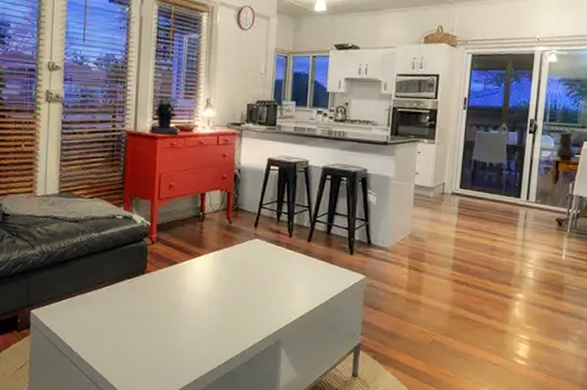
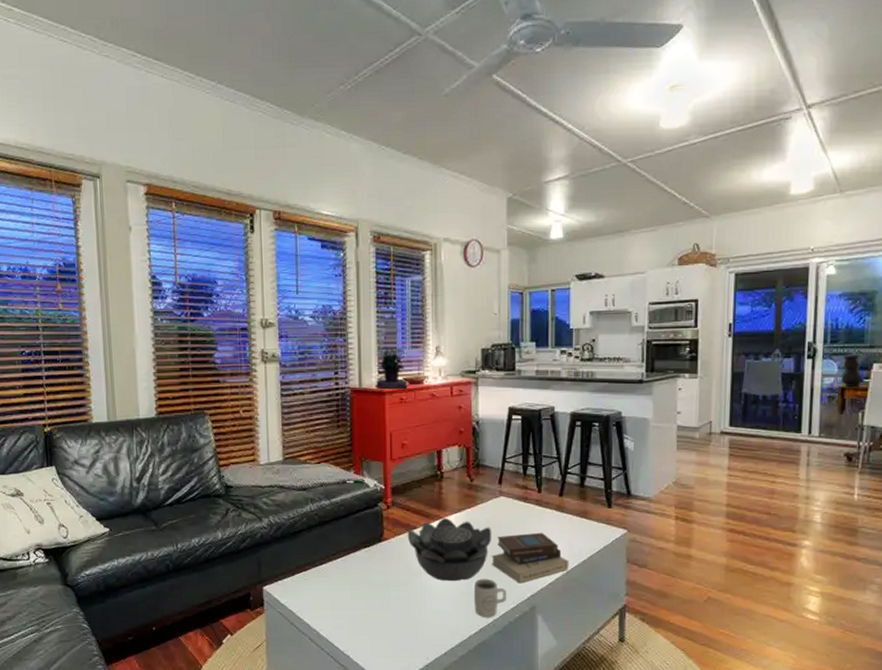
decorative bowl: none [168,255,246,315] -> present [407,517,492,582]
mug: none [224,313,255,350] -> present [473,578,506,618]
books: none [242,273,313,319] -> present [491,532,569,584]

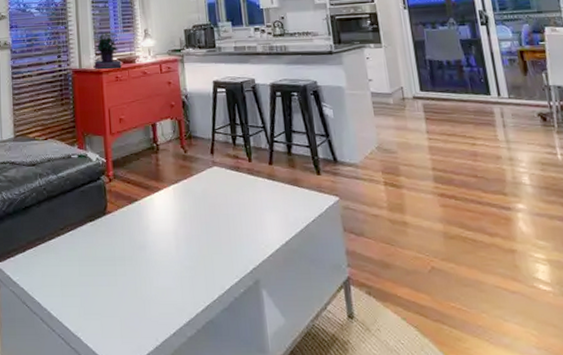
decorative bowl: present [407,517,492,582] -> none [129,189,210,255]
mug: present [473,578,506,618] -> none [196,251,229,294]
books: present [491,532,569,584] -> none [210,201,288,256]
vase: present [842,354,863,387] -> none [513,19,539,50]

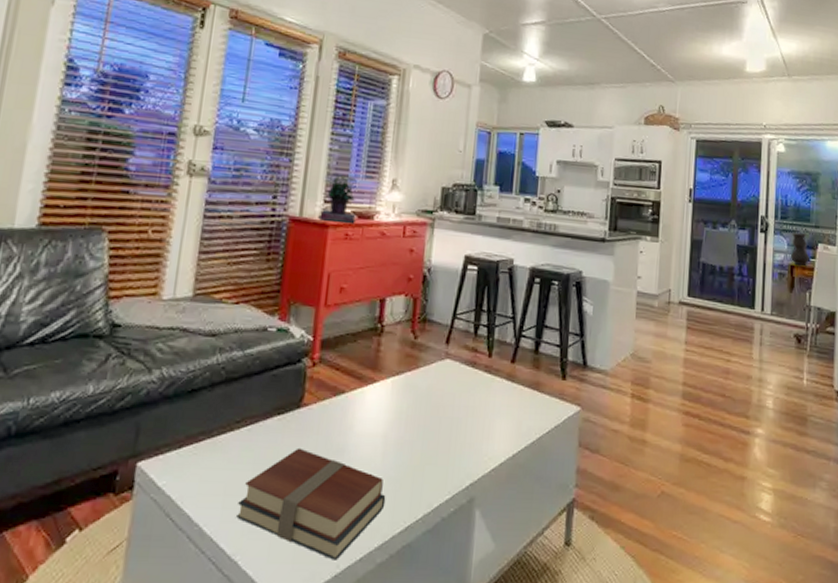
books: none [73,246,186,335] -> present [236,447,386,560]
vase: none [513,19,539,50] -> present [791,232,810,266]

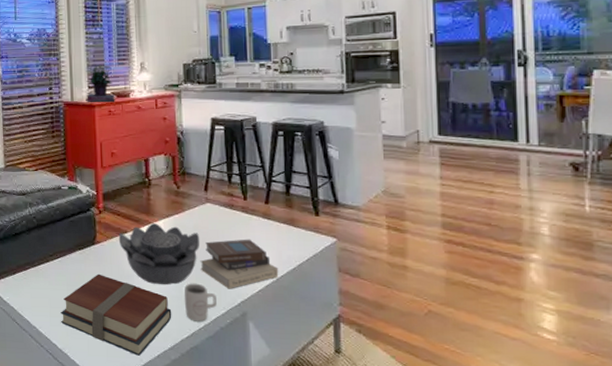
decorative bowl: none [332,381,433,464] -> present [118,222,200,285]
mug: none [402,460,442,512] -> present [184,283,217,323]
books: none [427,405,517,468] -> present [200,239,279,289]
vase: present [791,232,810,266] -> none [557,61,583,94]

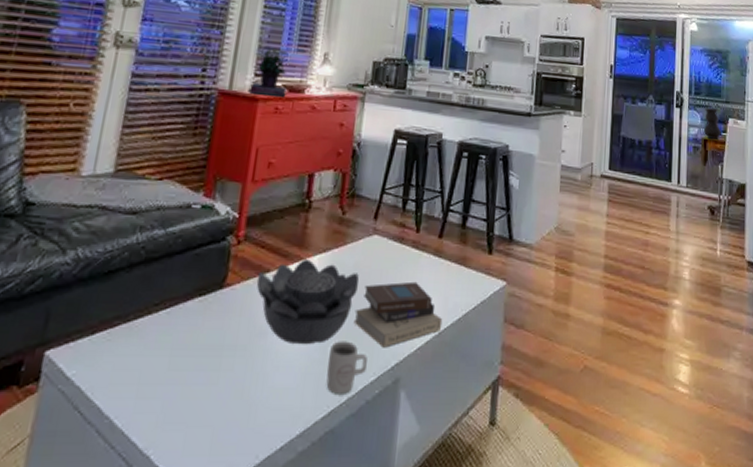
books: present [61,273,172,356] -> none [150,330,310,451]
vase: none [557,61,583,94] -> present [704,107,721,139]

